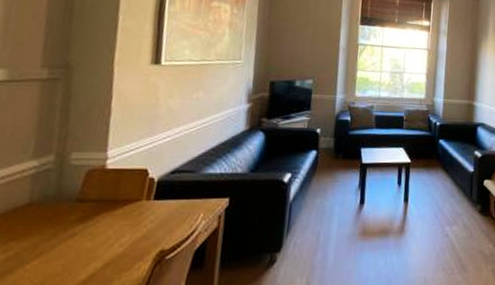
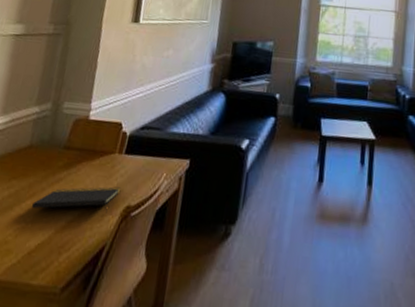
notepad: none [38,233,152,269] -> present [31,186,121,213]

